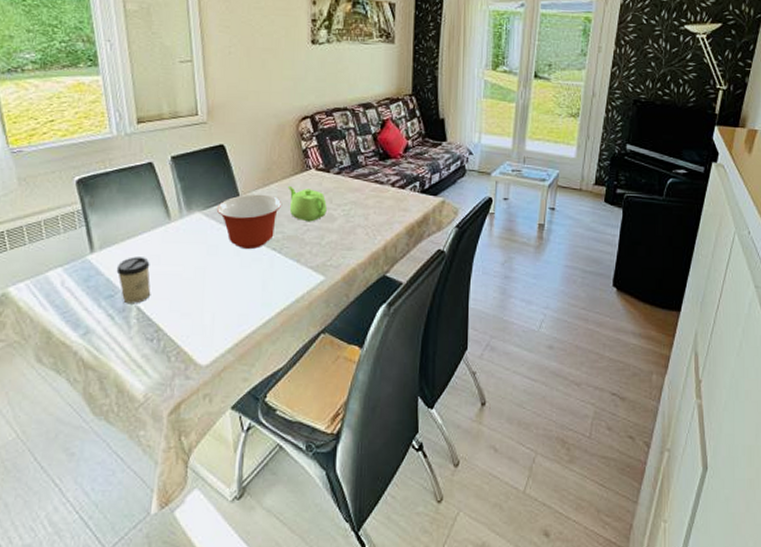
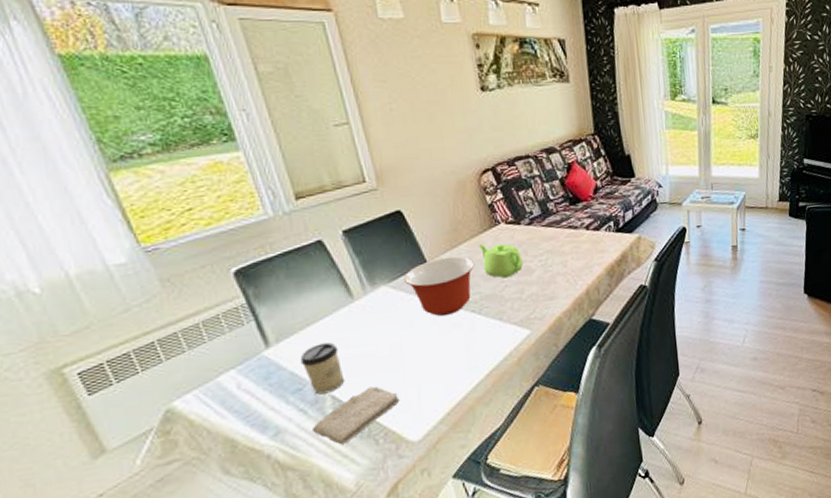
washcloth: none [115,305,196,355] -> present [311,386,400,445]

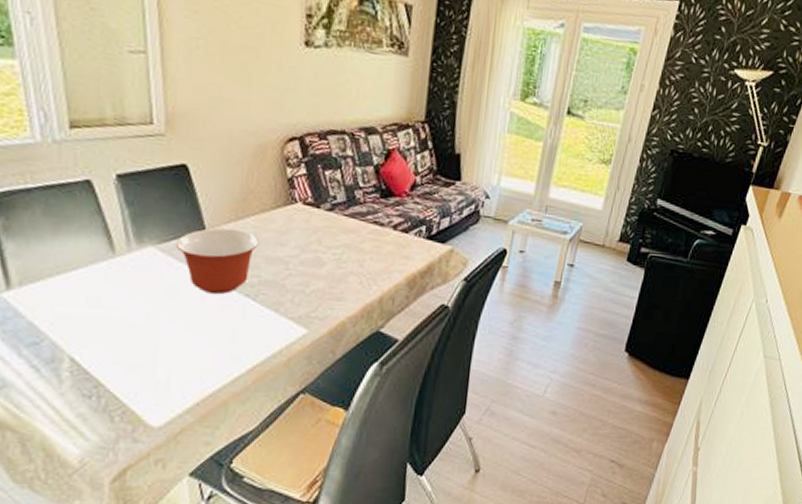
cup: present [300,342,345,395] -> none [42,296,89,354]
washcloth: present [311,386,400,445] -> none [41,356,147,414]
teapot: present [478,243,523,278] -> none [267,220,315,266]

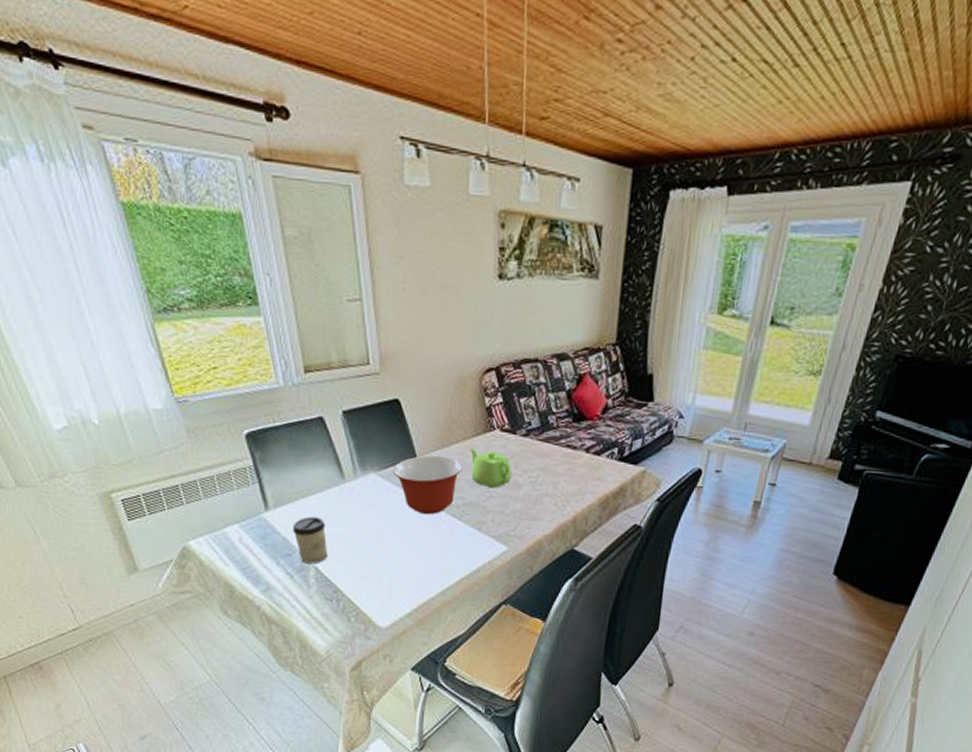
cup: none [42,296,89,354] -> present [292,516,328,564]
teapot: none [267,220,315,266] -> present [469,447,512,489]

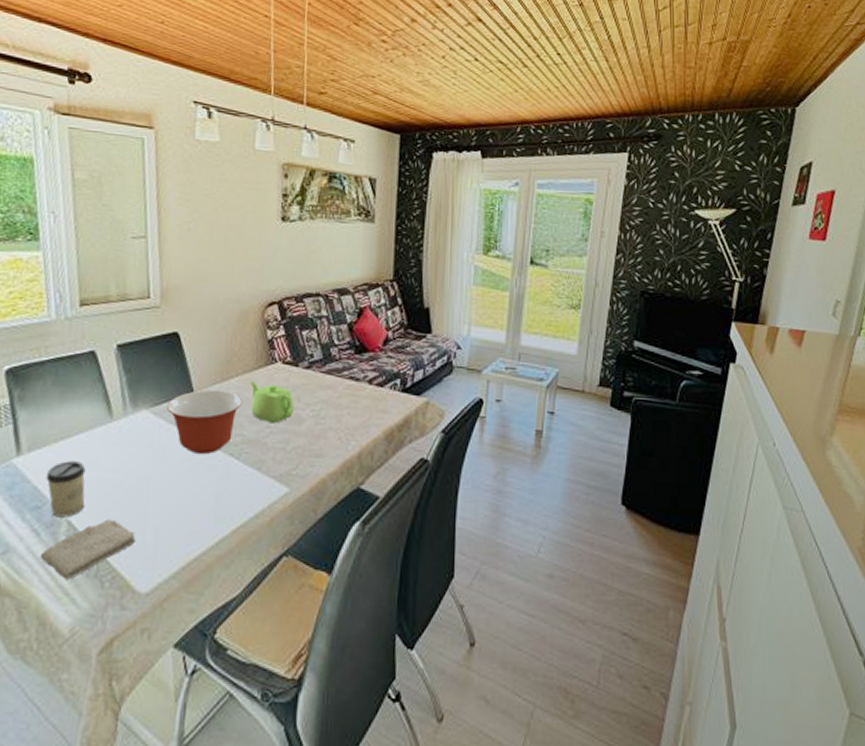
washcloth: none [295,567,374,614] -> present [39,519,136,580]

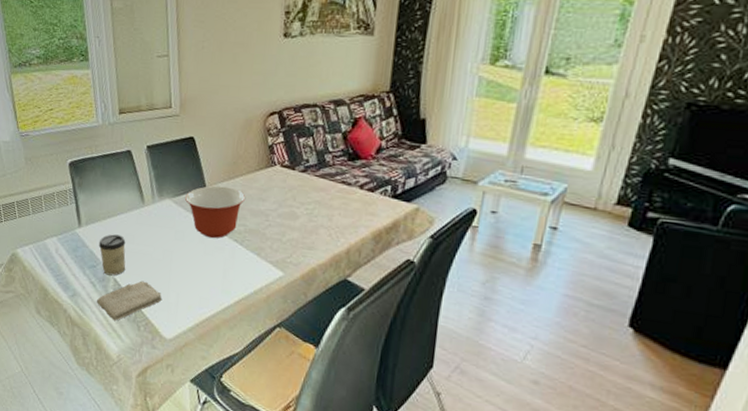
teapot: present [249,380,294,424] -> none [252,180,290,218]

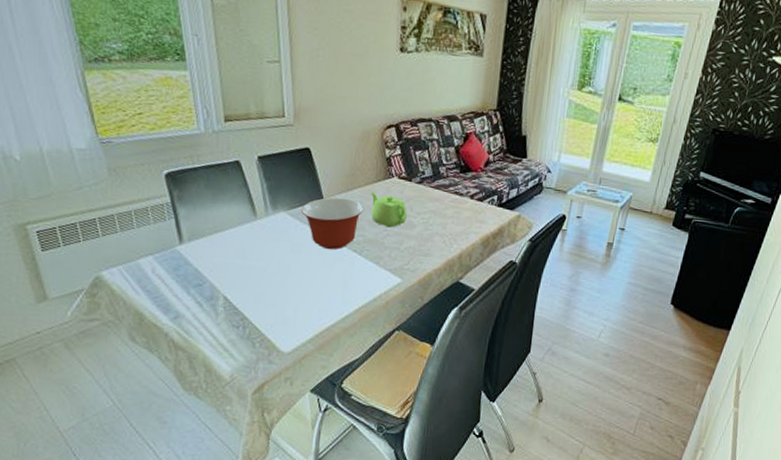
washcloth: present [96,280,163,321] -> none [203,296,279,340]
cup: present [98,234,126,276] -> none [204,250,237,294]
teapot: none [252,180,290,218] -> present [370,191,407,228]

